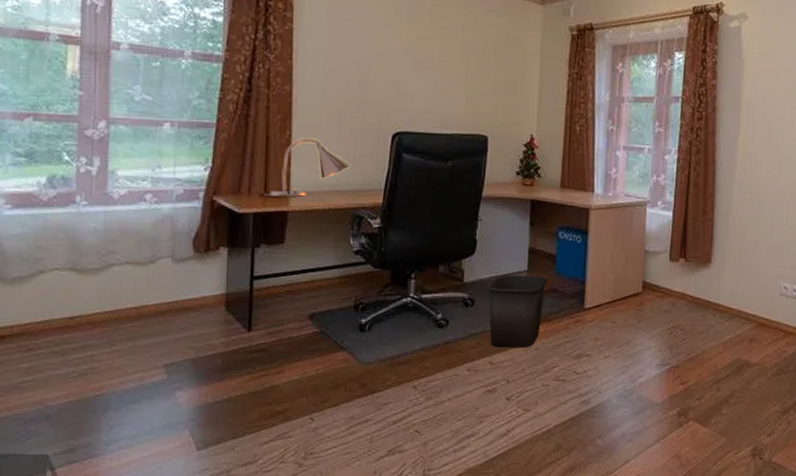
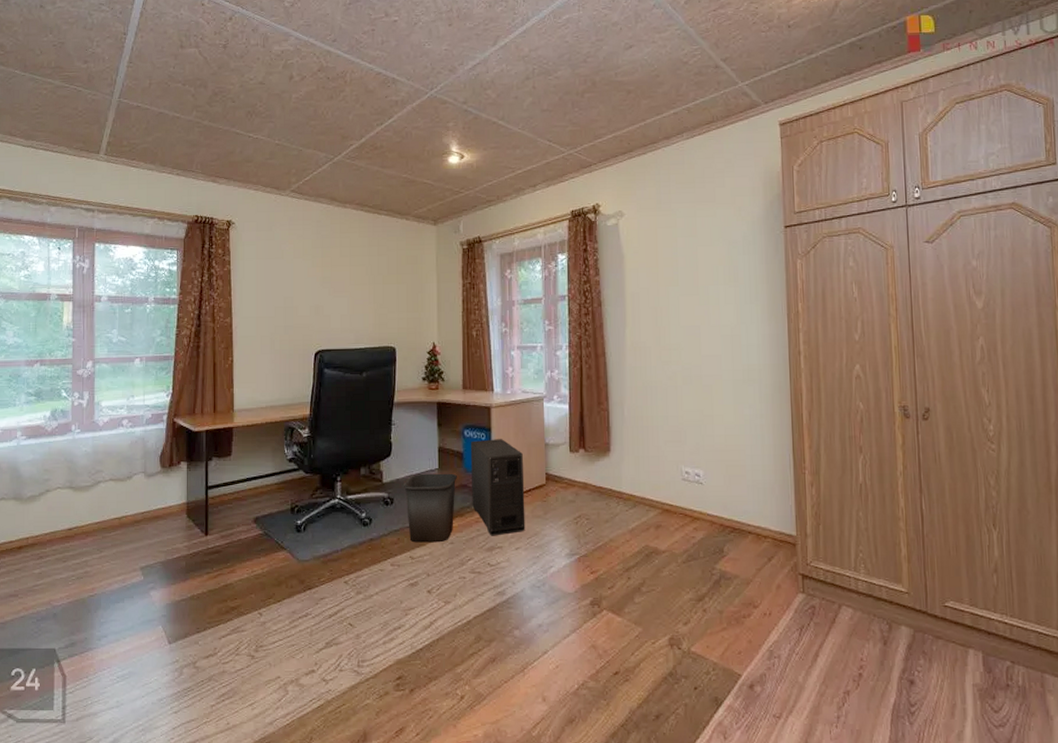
table lamp: present [260,138,351,199] -> none [210,362,282,417]
computer tower: none [562,242,620,344] -> present [470,439,526,536]

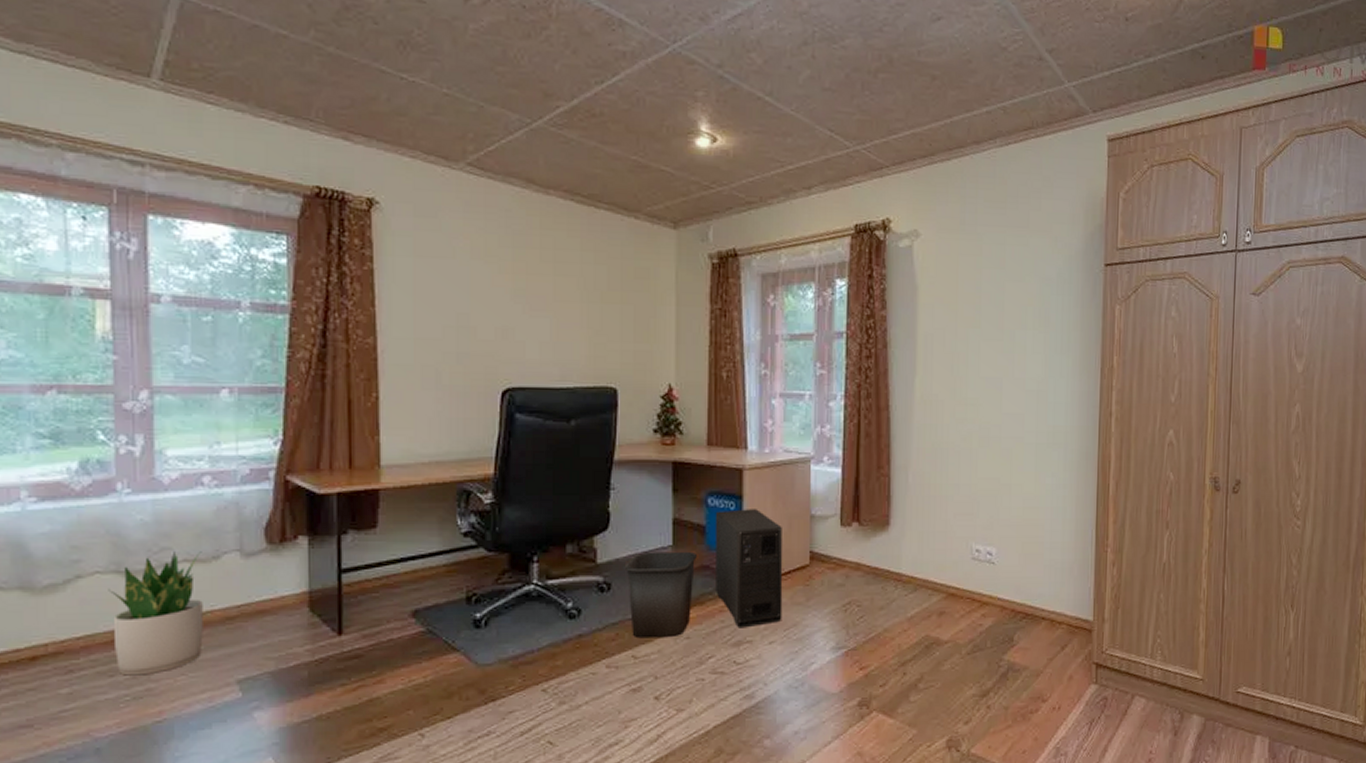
planter: none [65,473,121,562] -> present [108,551,203,676]

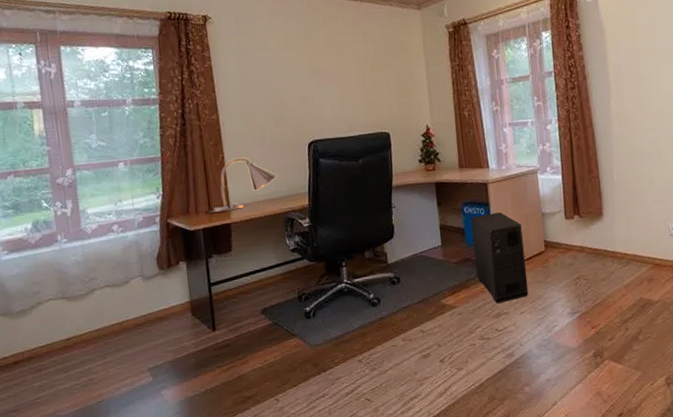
planter: present [108,551,203,676] -> none [59,279,123,371]
table lamp: none [344,400,453,474] -> present [206,157,277,214]
waste bin: present [624,551,697,639] -> none [408,248,460,317]

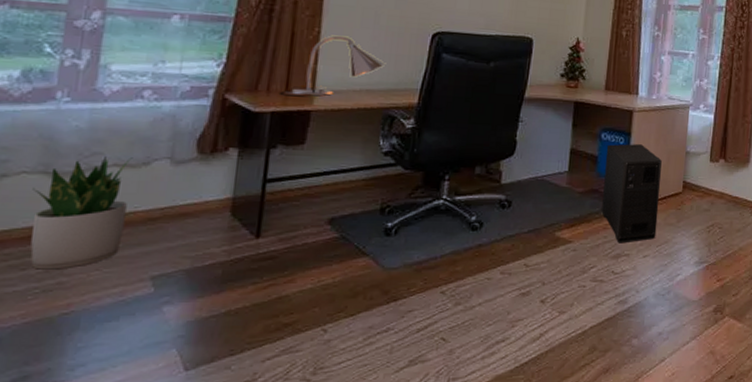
planter: none [59,279,123,371] -> present [30,156,131,270]

